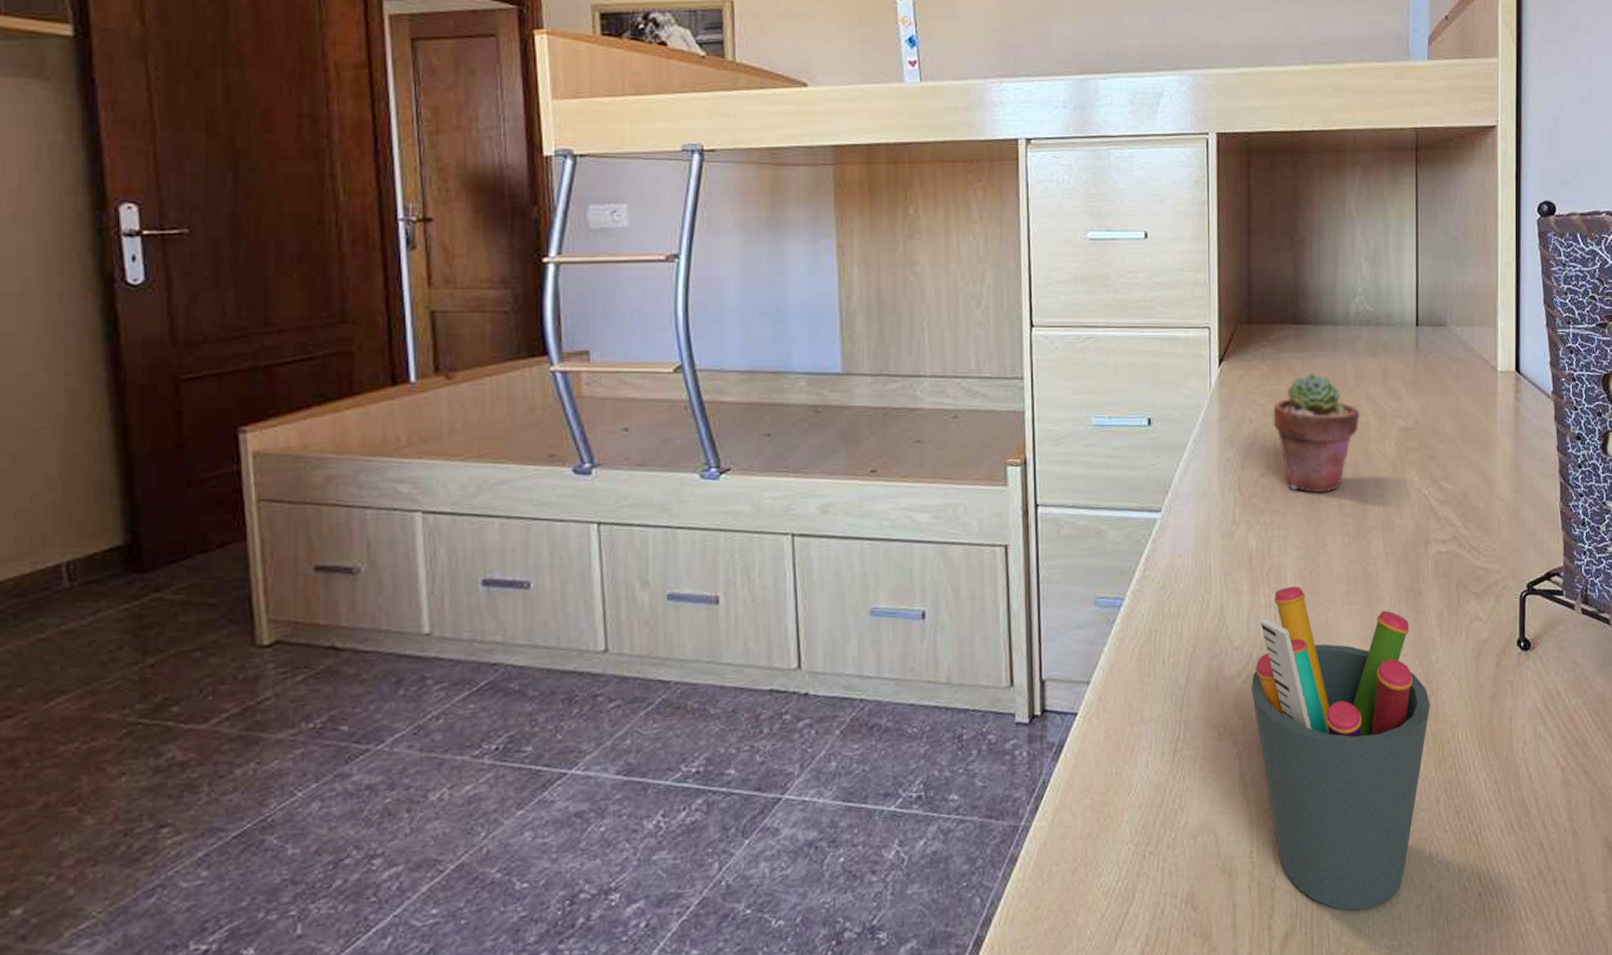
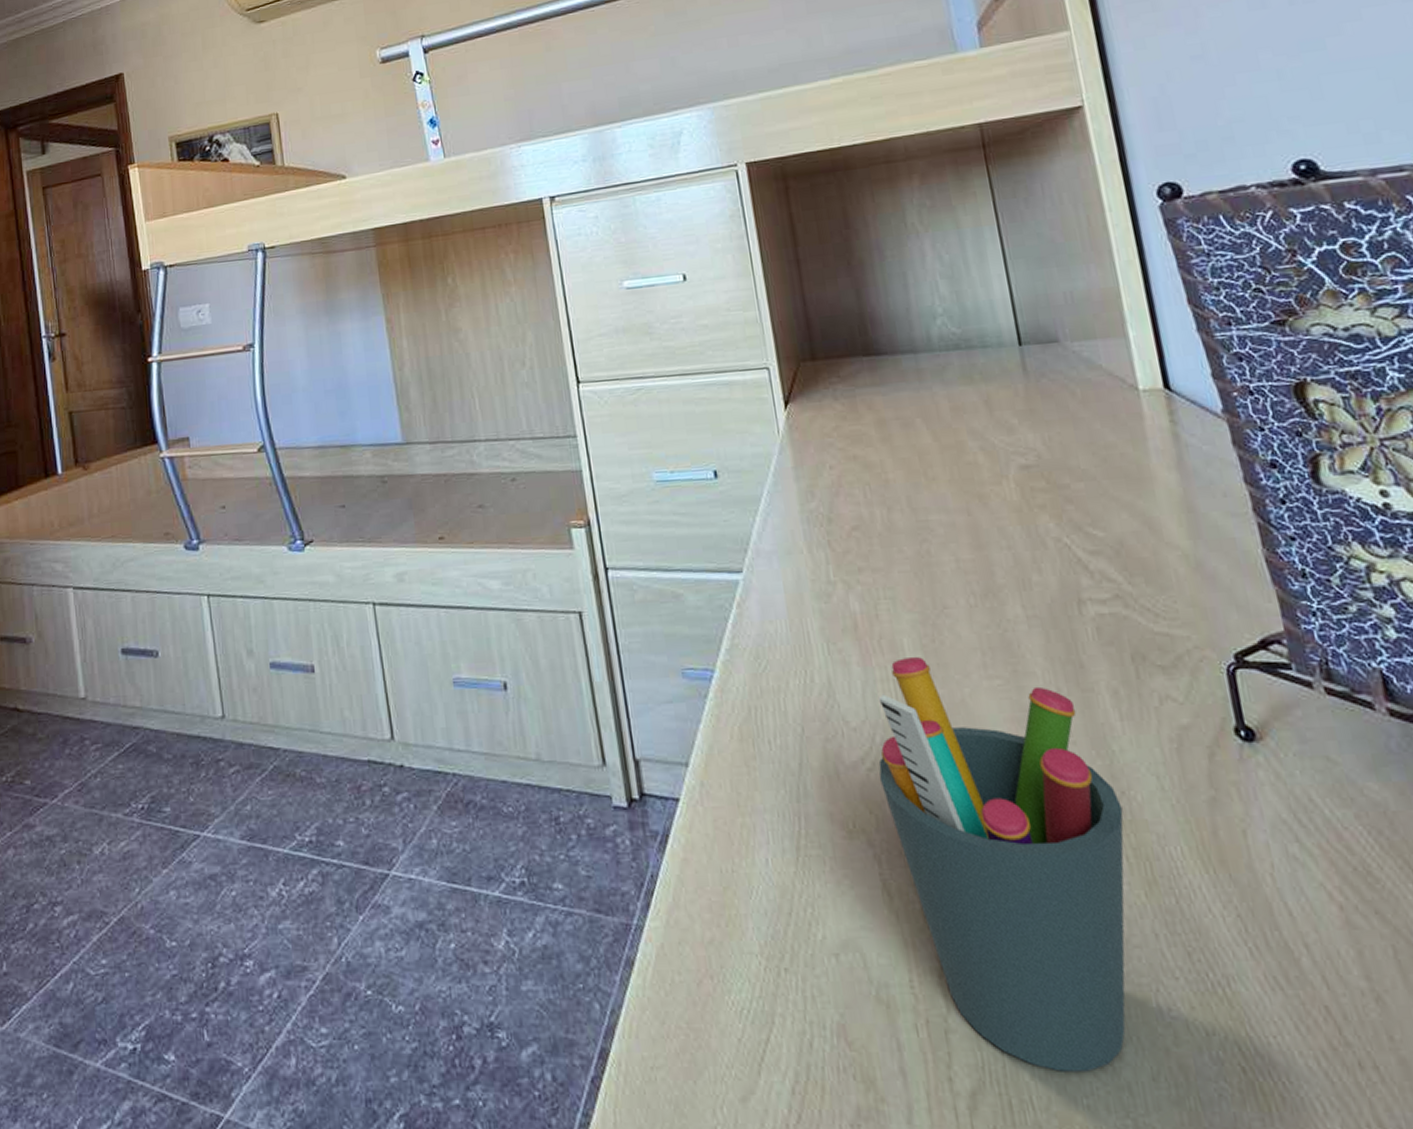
potted succulent: present [1273,373,1360,494] -> none [855,409,965,547]

